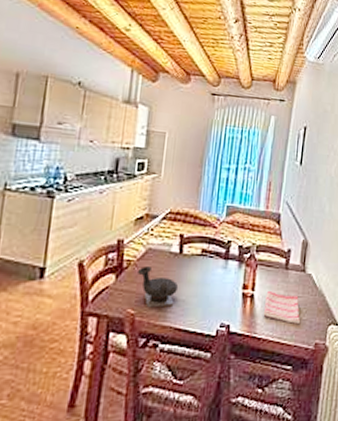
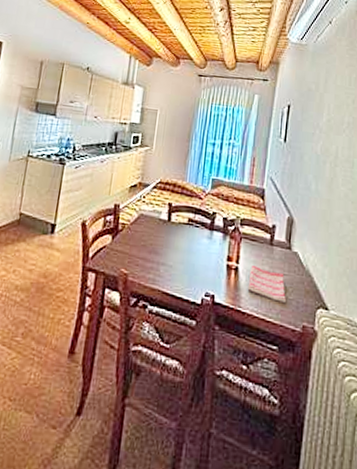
teapot: present [138,266,179,308] -> none [131,230,167,270]

